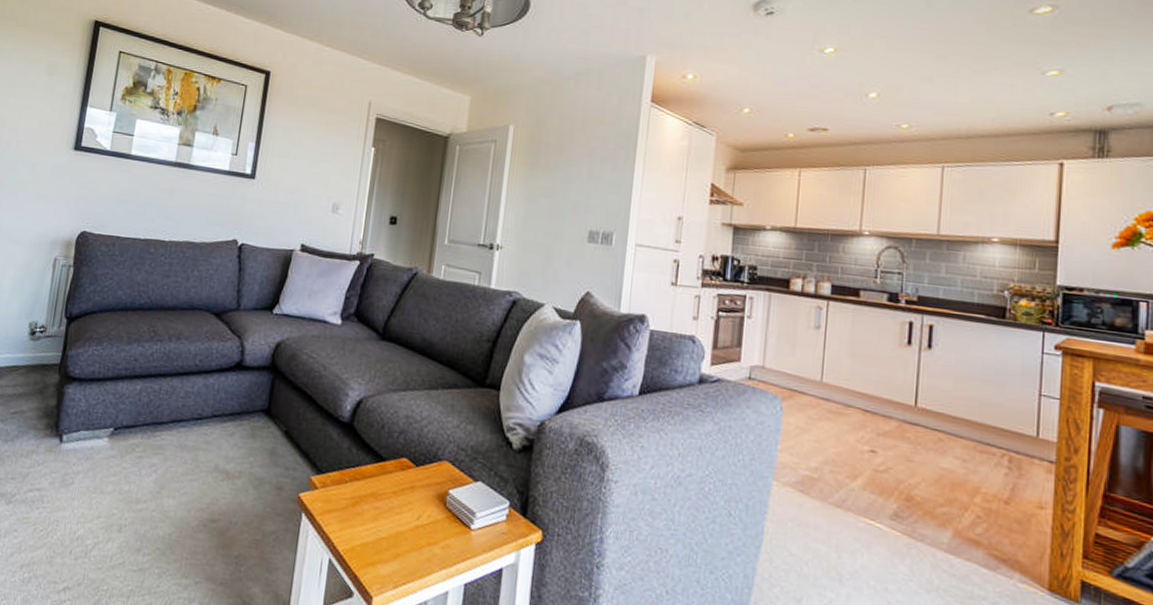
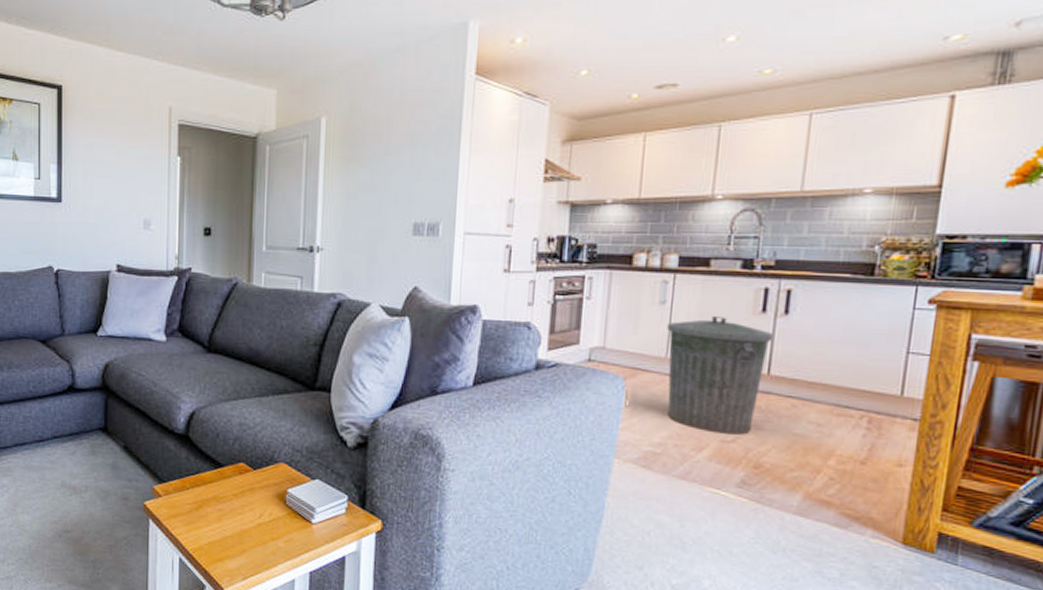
trash can: none [822,345,919,466] -> present [667,316,774,435]

